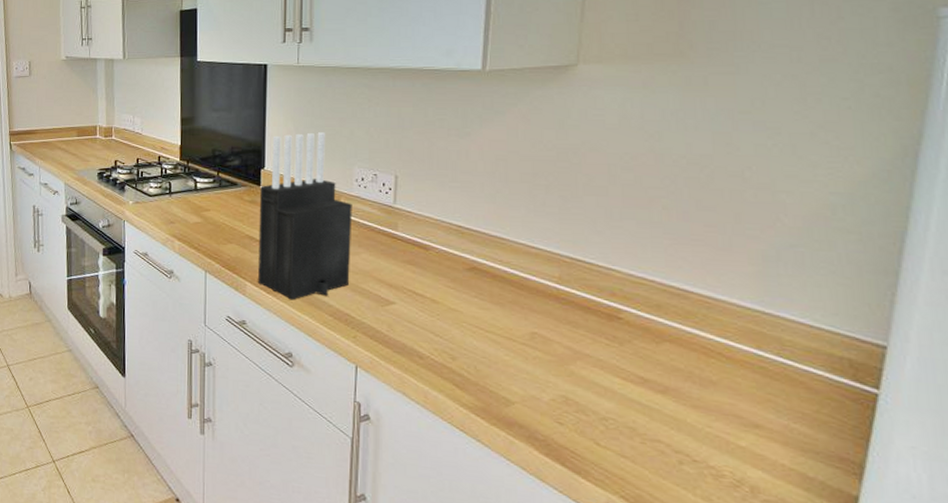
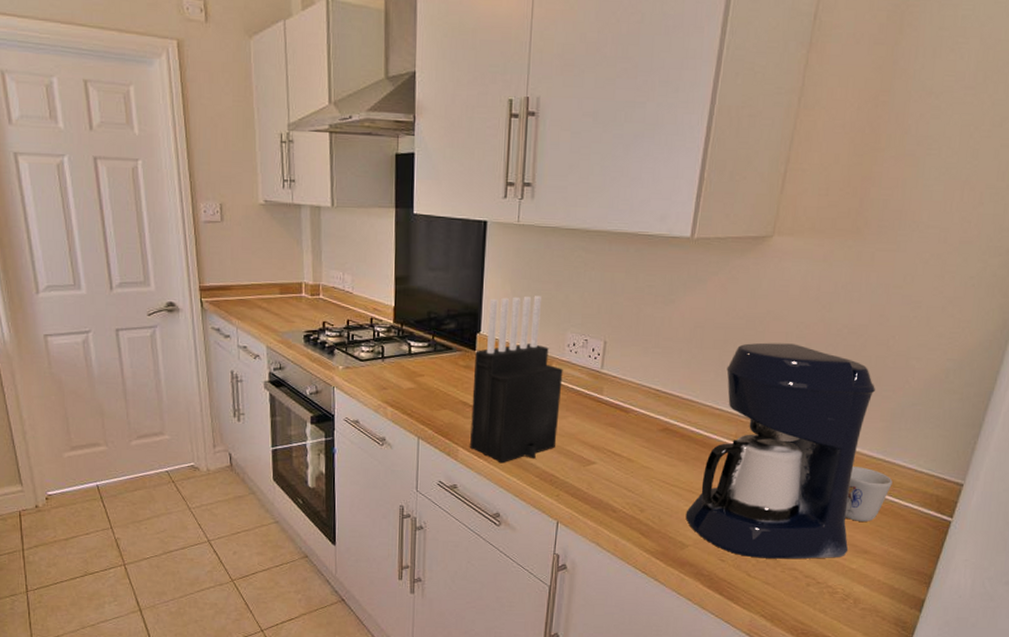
coffee maker: none [507,175,737,431] -> present [685,342,876,559]
mug: none [718,318,780,388] -> present [845,466,893,522]

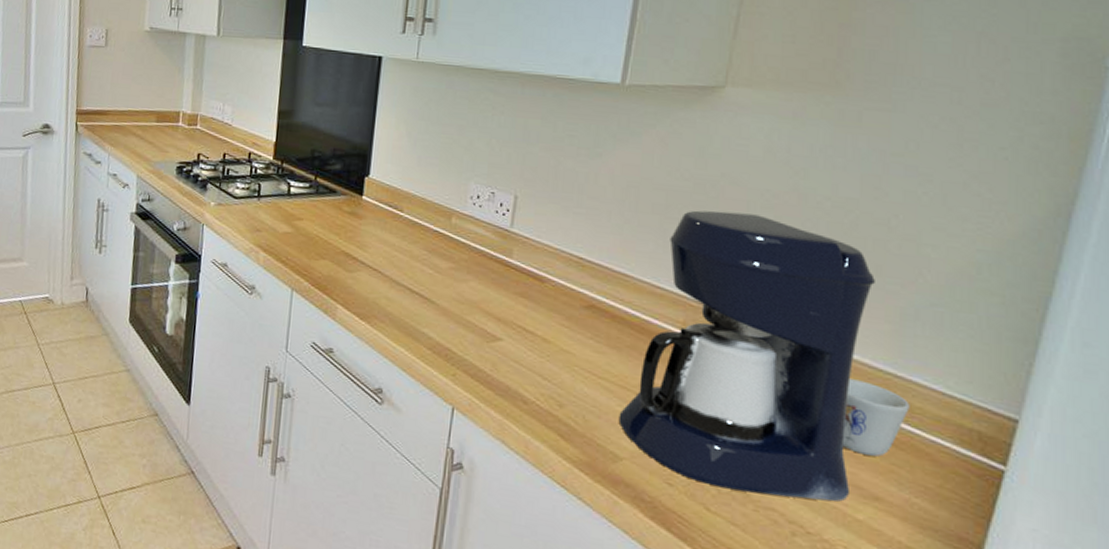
knife block: present [470,296,563,464] -> none [351,139,464,329]

